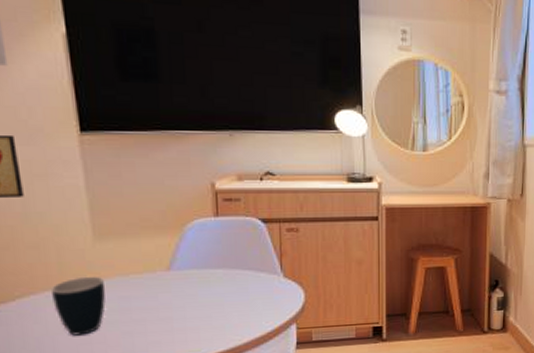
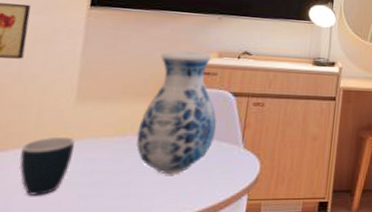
vase: none [166,174,251,308] -> present [136,50,217,174]

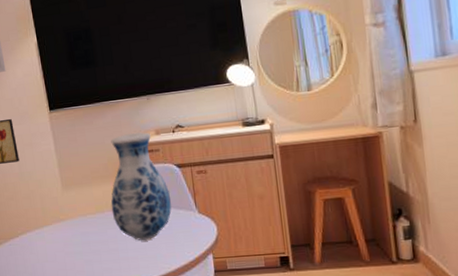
mug: present [19,136,75,196] -> none [39,217,73,263]

